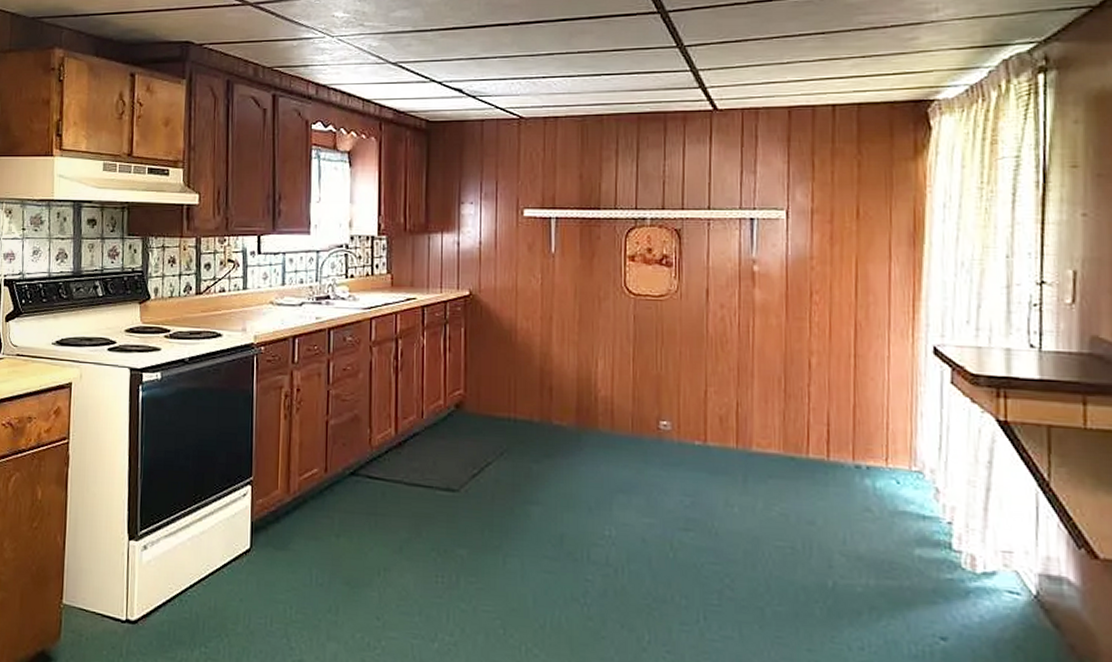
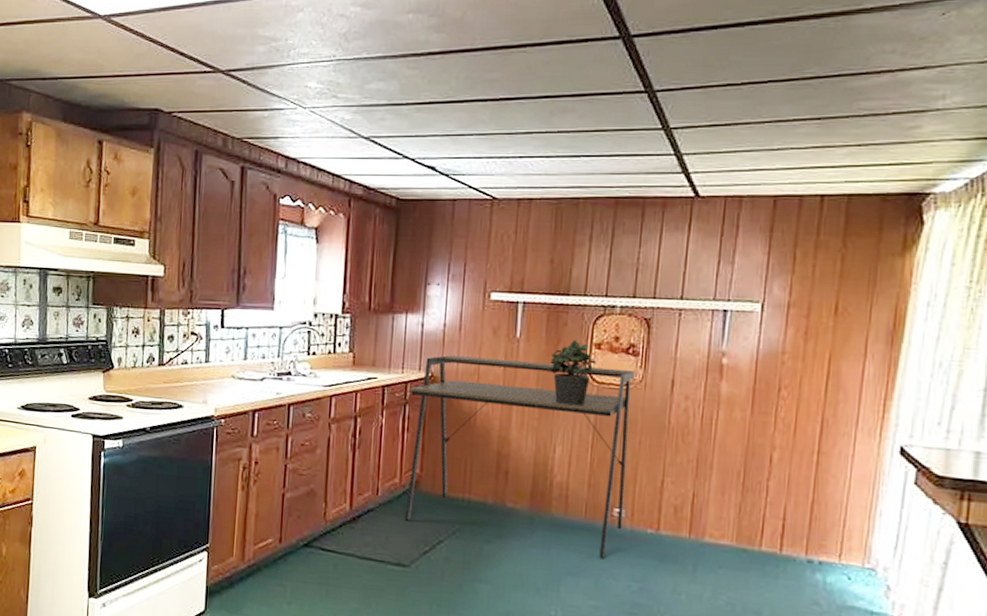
desk: none [450,273,671,473] -> present [405,355,636,558]
potted plant: none [584,253,631,317] -> present [547,340,597,405]

